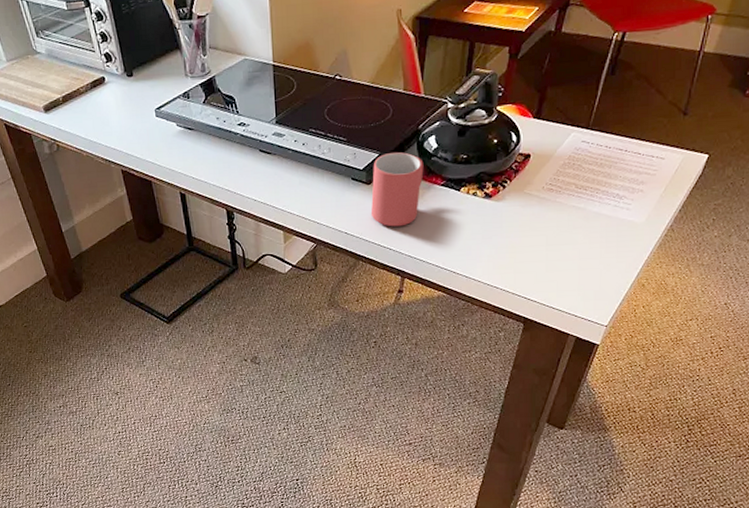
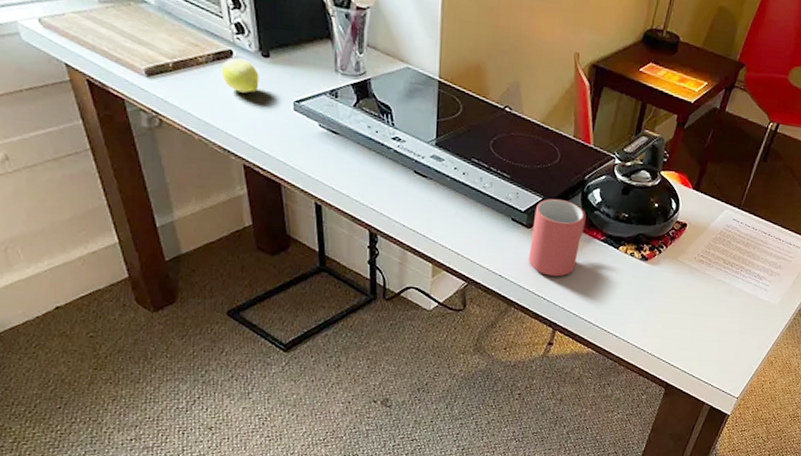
fruit: none [97,82,127,111] -> present [221,57,259,94]

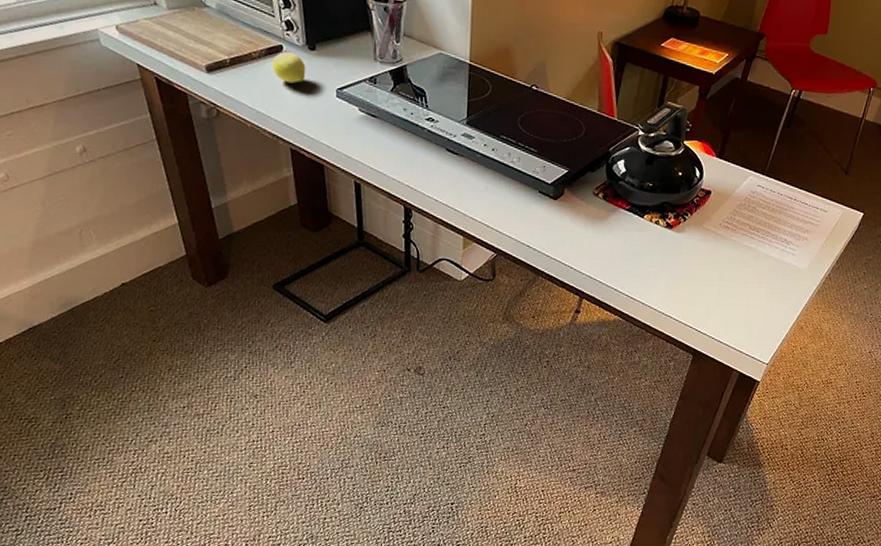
mug: present [529,199,586,277] -> none [556,171,611,246]

